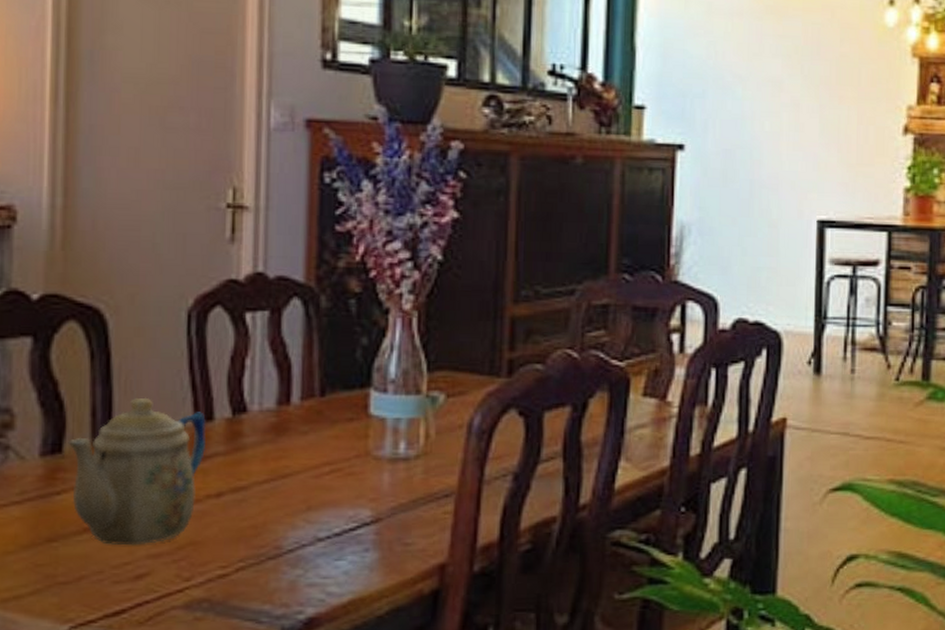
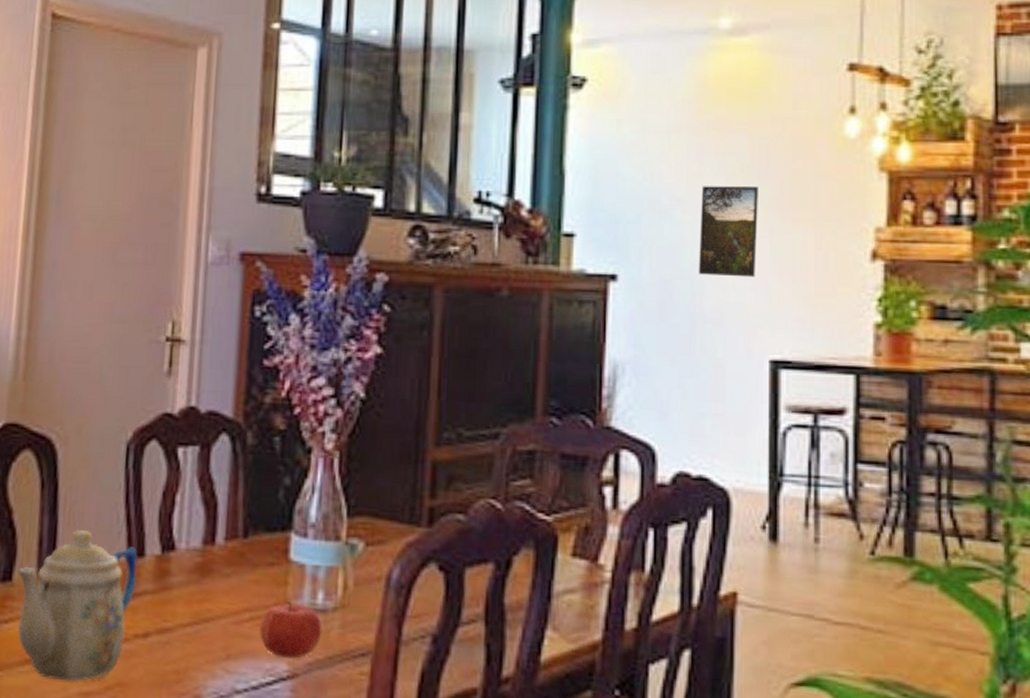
fruit: none [341,452,405,505] -> present [260,600,323,658]
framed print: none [758,65,810,148] -> present [699,186,758,278]

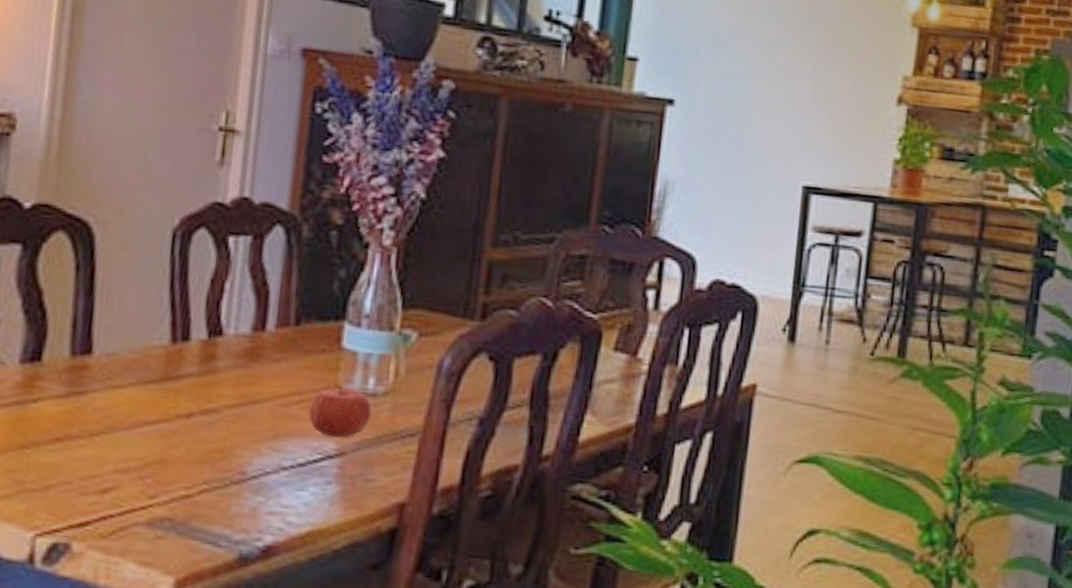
teapot: present [17,529,138,682] -> none [47,313,182,459]
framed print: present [699,186,758,278] -> none [748,25,807,112]

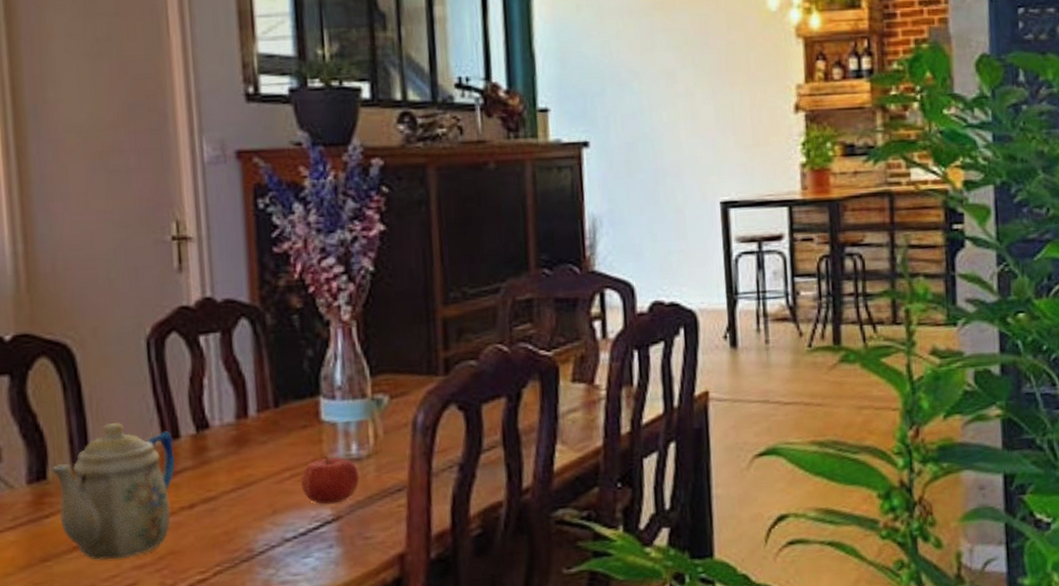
teapot: none [47,313,182,459] -> present [50,422,176,560]

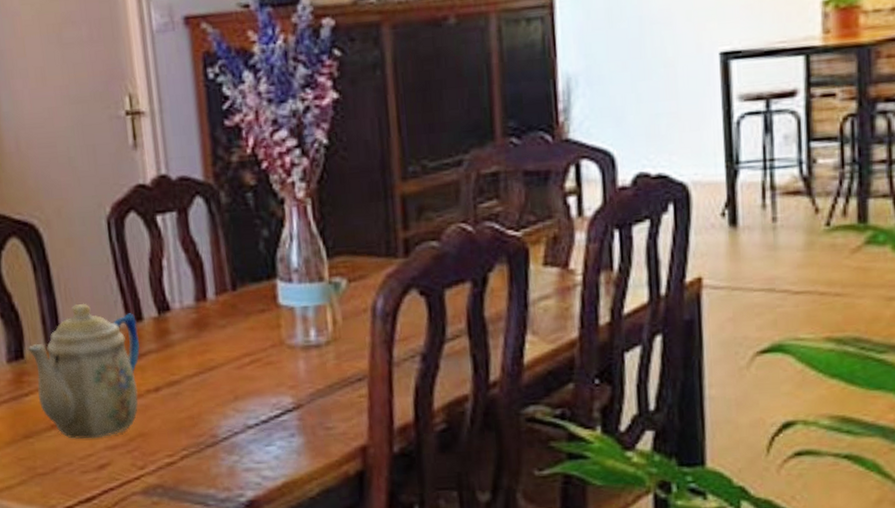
fruit: present [301,455,360,505] -> none [260,341,319,392]

